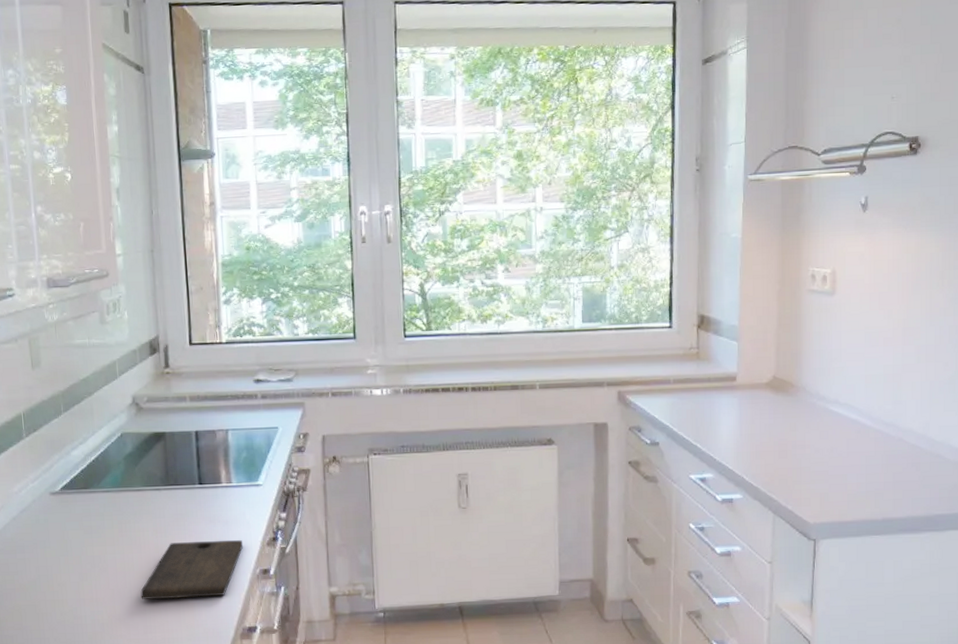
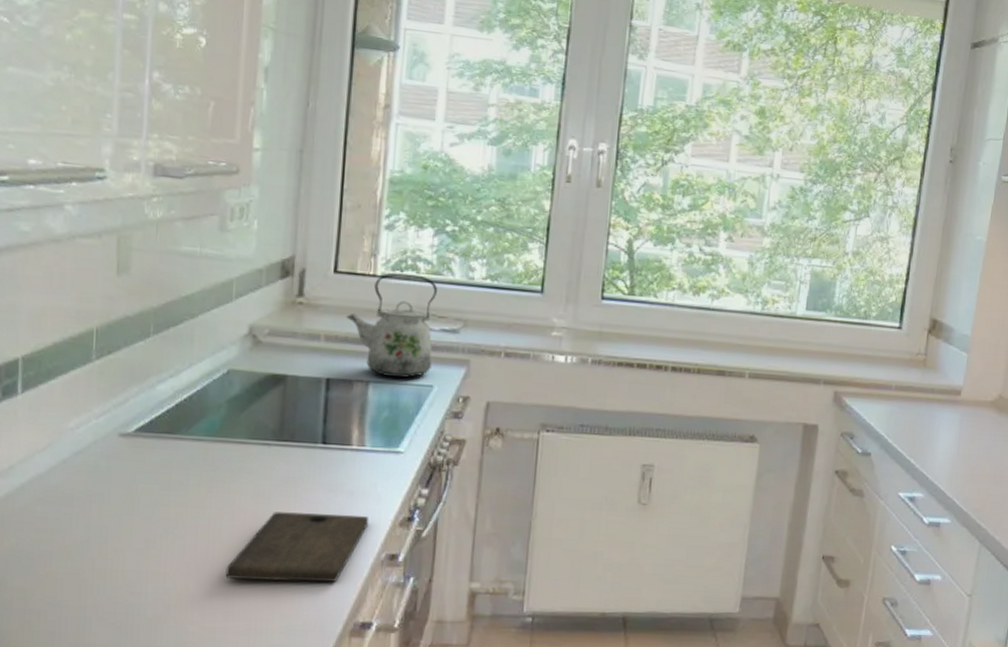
kettle: none [204,338,275,425] -> present [346,272,437,378]

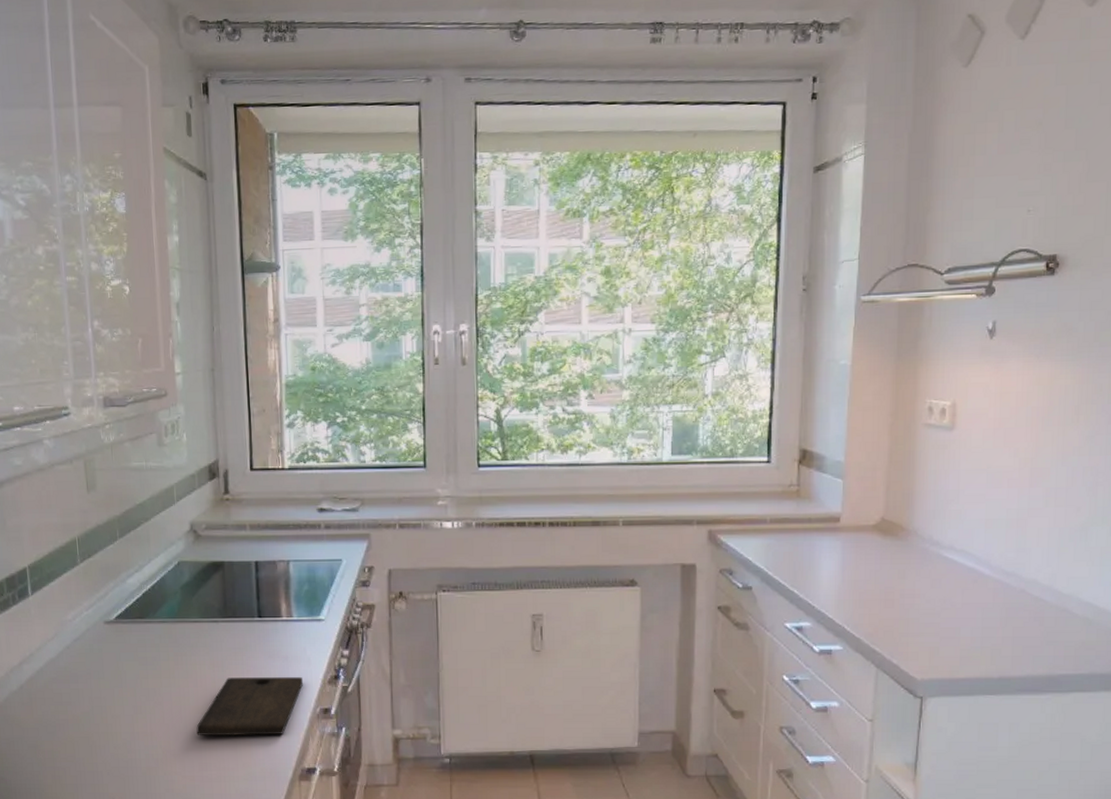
kettle: present [346,272,437,378] -> none [265,464,339,556]

